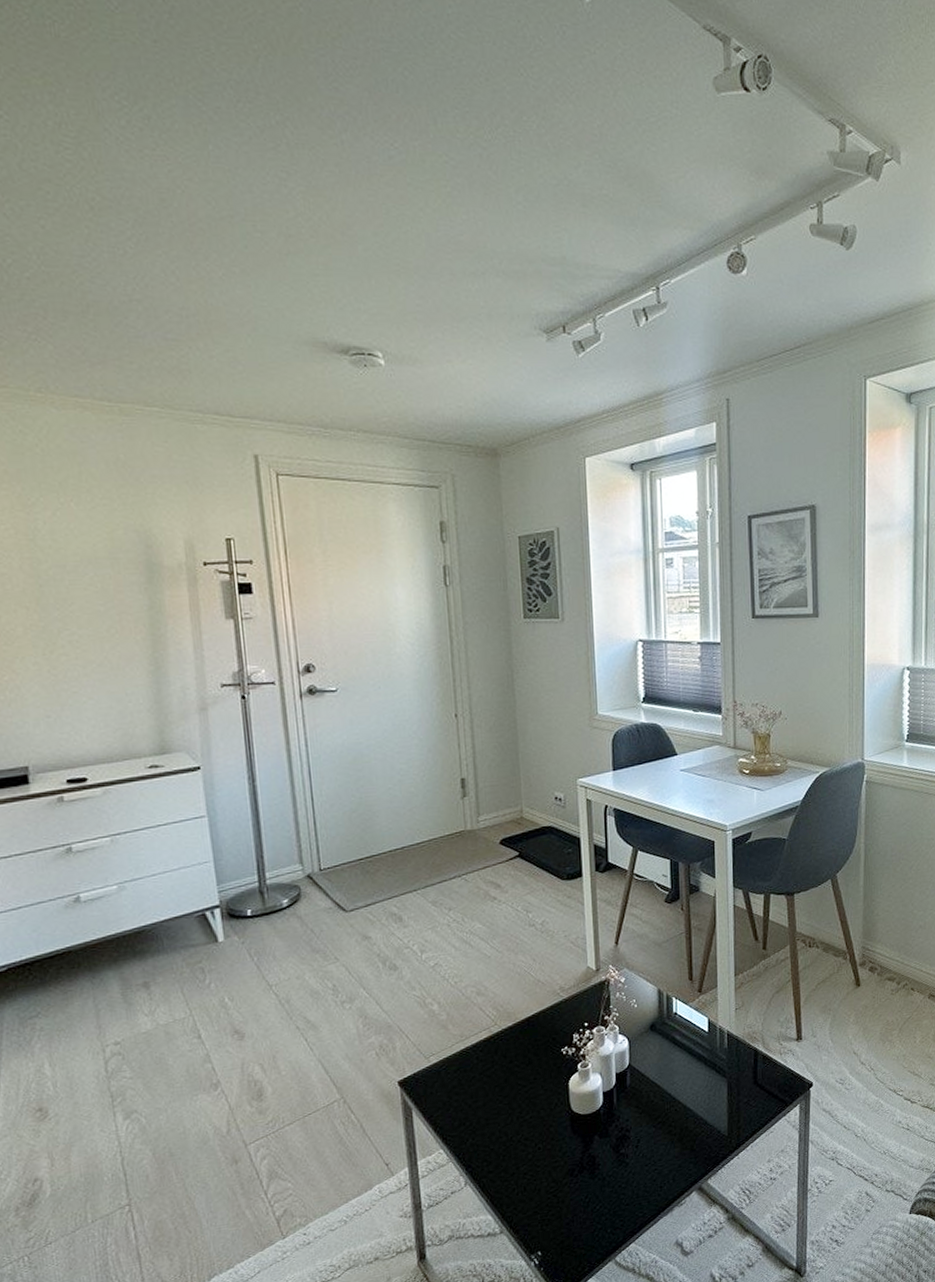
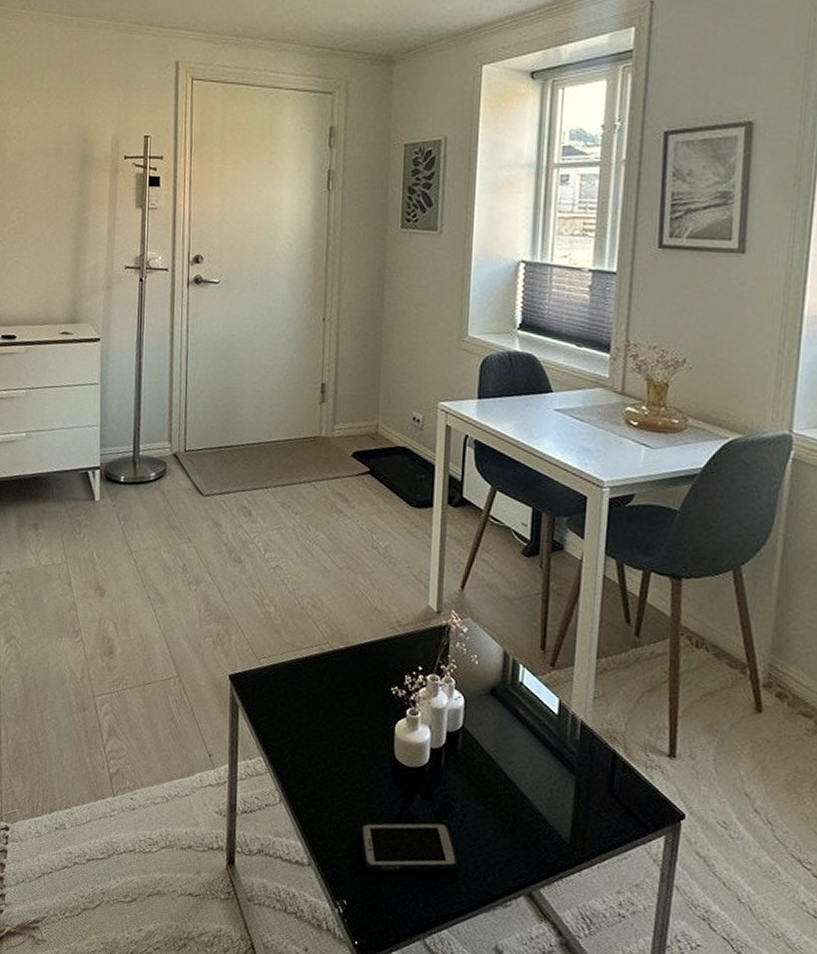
cell phone: none [547,1153,637,1217] -> present [360,822,458,871]

